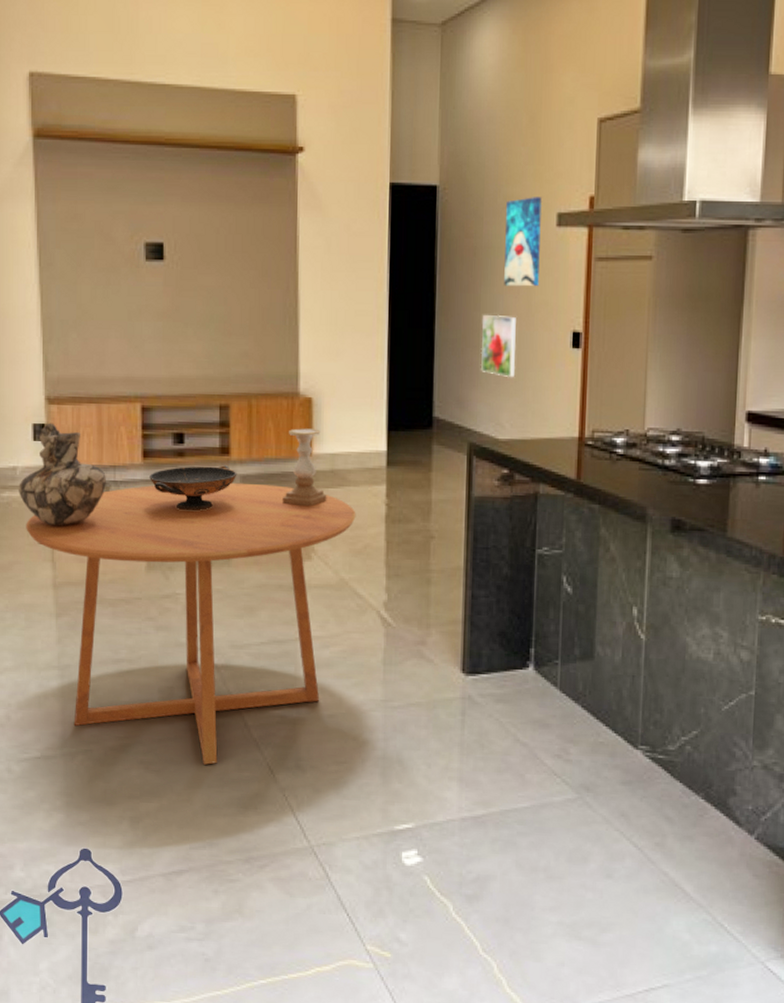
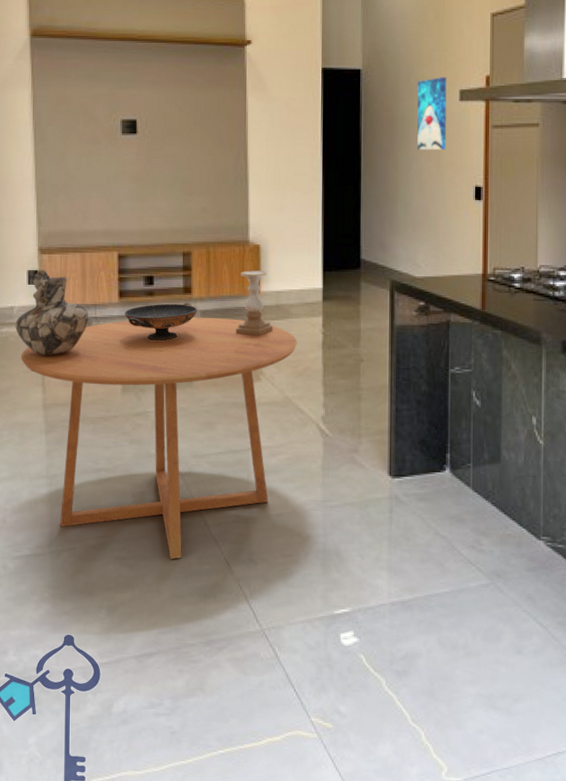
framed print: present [480,315,517,378] -> none [399,174,429,226]

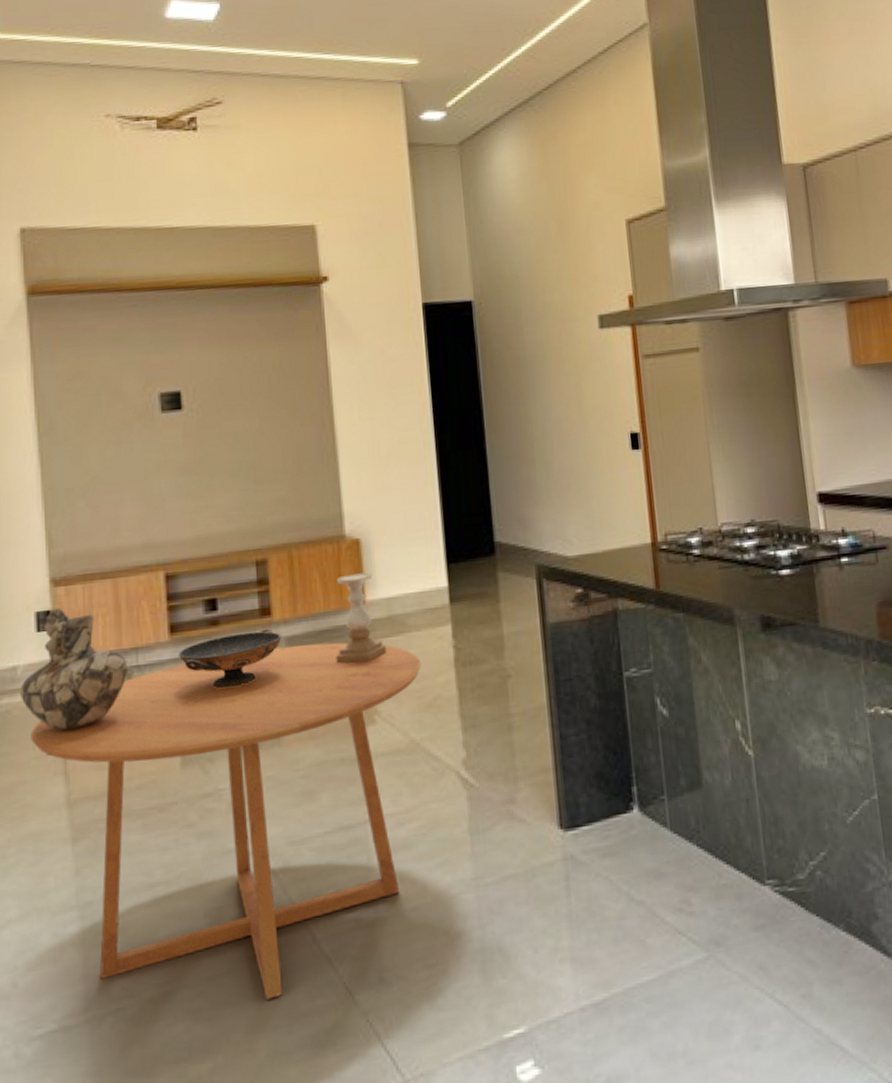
wall art: present [417,77,447,150] -> none [544,301,589,395]

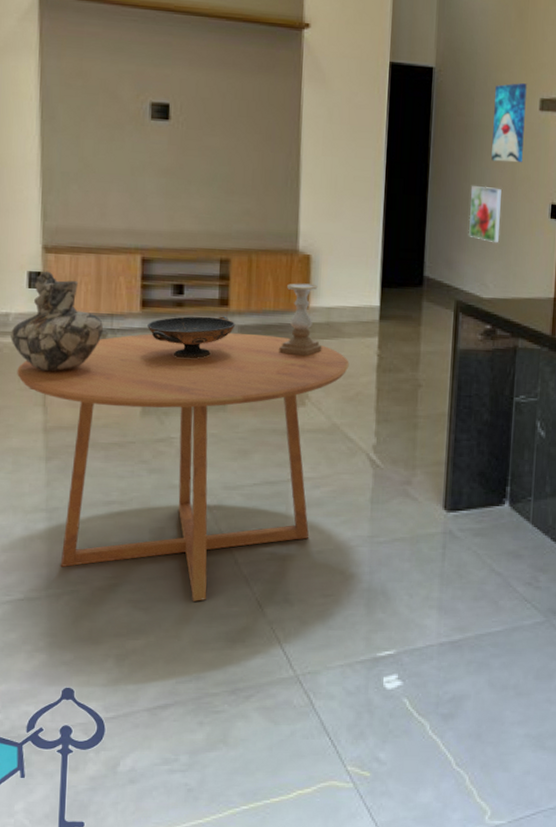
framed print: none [535,424,577,490] -> present [468,186,502,243]
wall art: none [544,301,589,395] -> present [491,83,527,163]

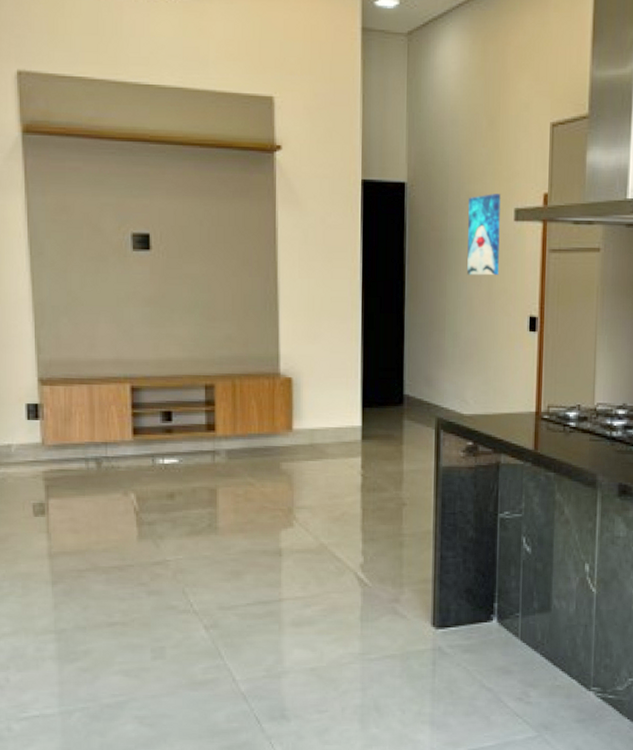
vase: present [9,271,104,372] -> none [12,402,99,500]
dining table: present [17,332,349,601] -> none [21,457,334,717]
decorative bowl: present [147,315,236,359] -> none [140,440,223,484]
candle holder: present [279,283,322,357] -> none [265,406,307,478]
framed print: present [468,186,502,243] -> none [446,302,479,359]

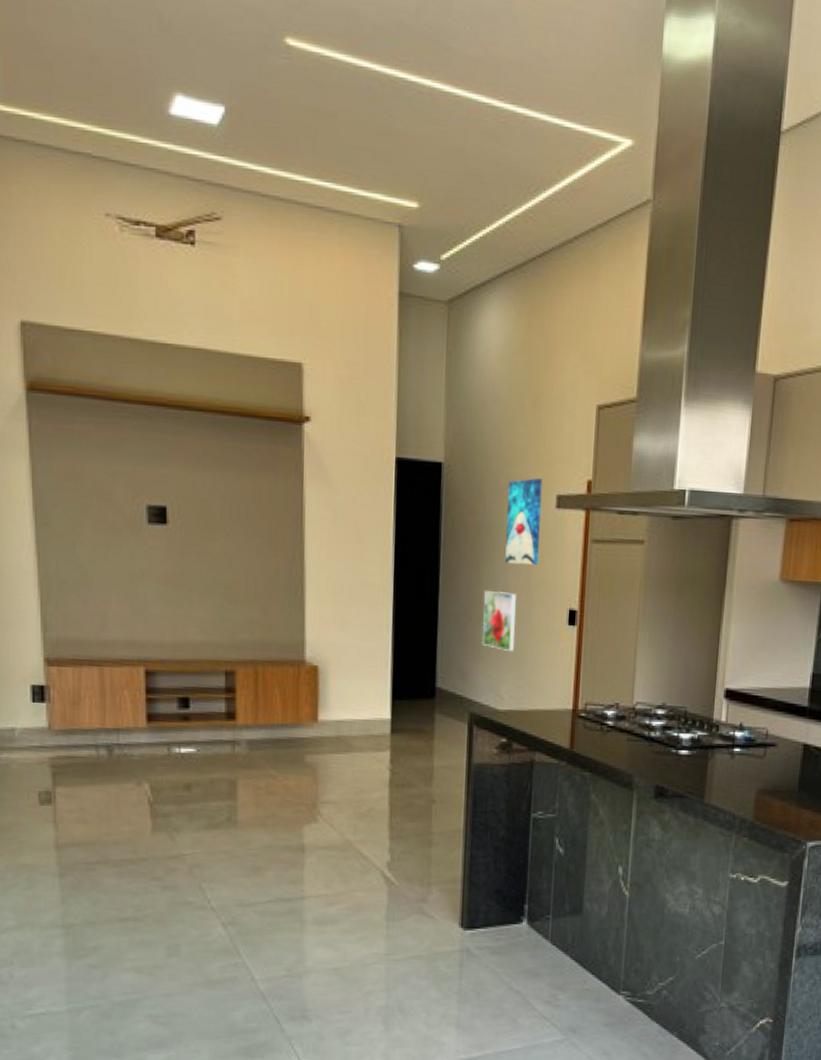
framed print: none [446,302,479,359] -> present [481,591,516,652]

